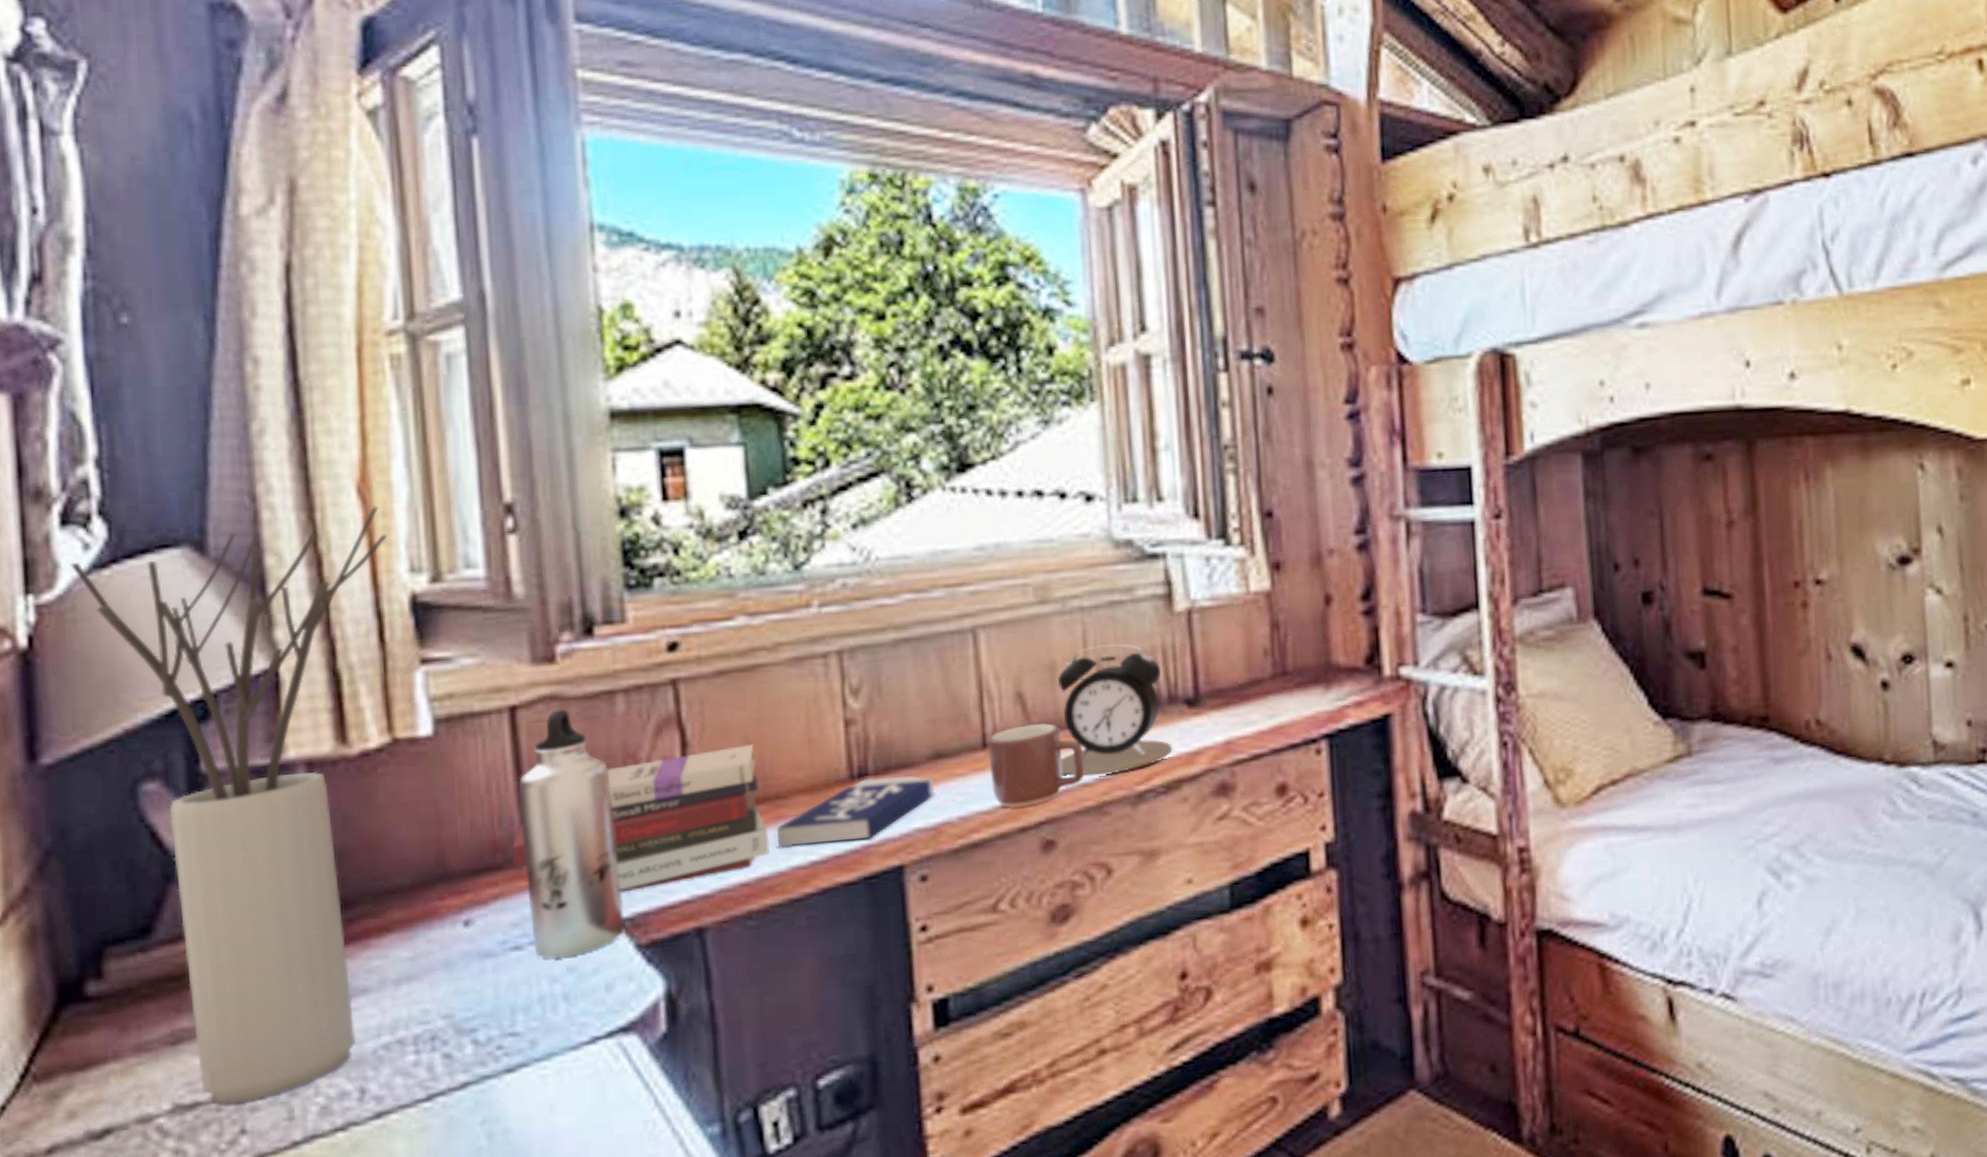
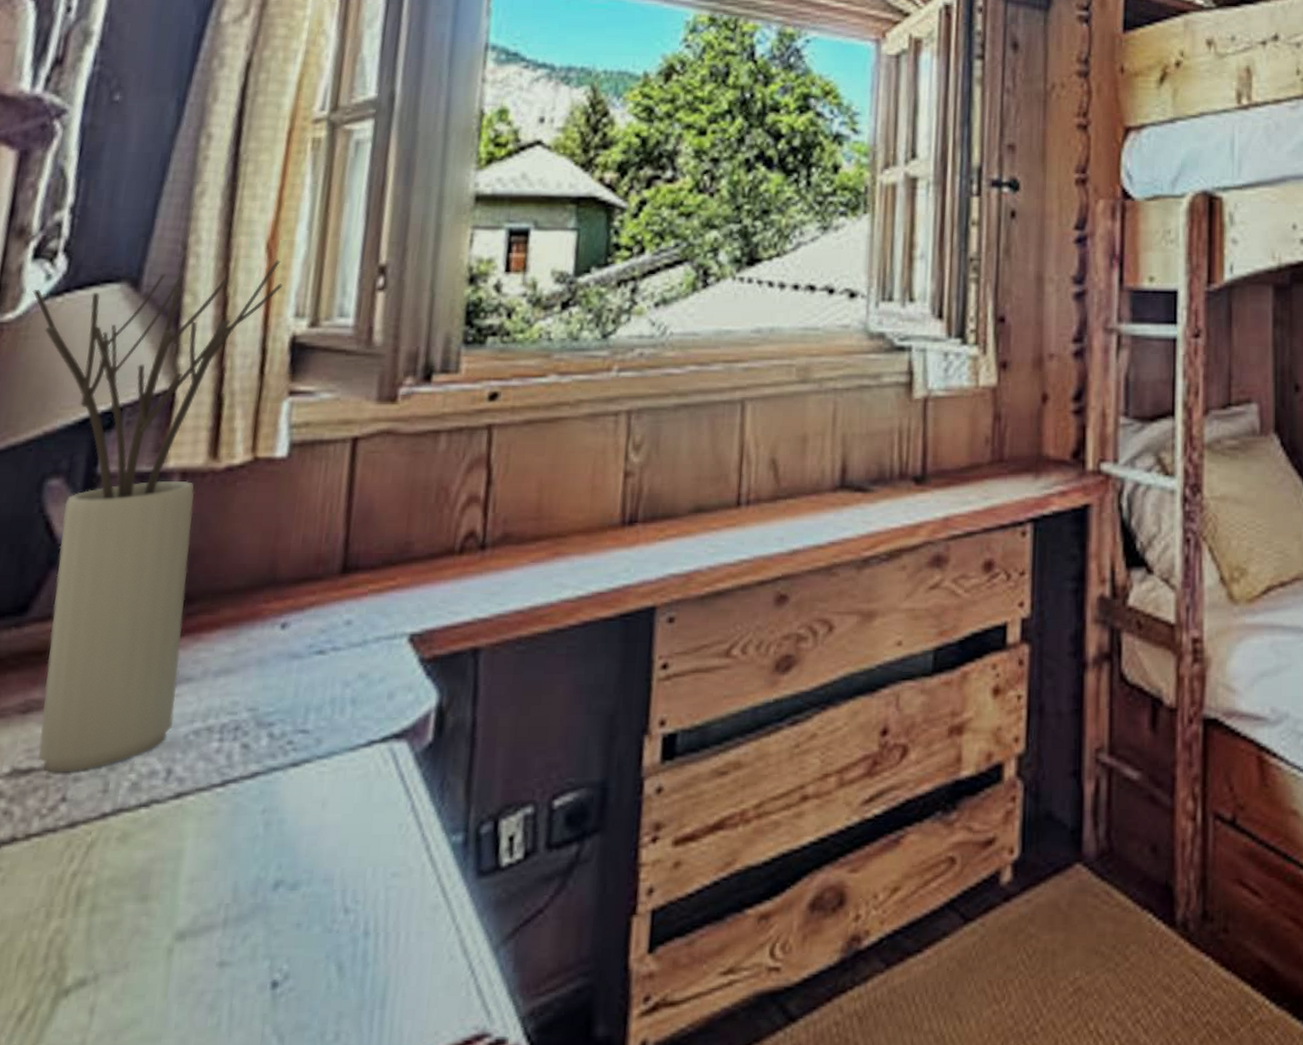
books: present [512,744,770,893] -> none [331,487,547,610]
water bottle: present [518,709,626,959] -> none [335,443,424,665]
book: present [776,775,935,848] -> none [553,525,692,581]
mug: present [986,723,1085,808] -> none [739,487,822,562]
alarm clock: present [1058,643,1173,777] -> none [800,422,899,540]

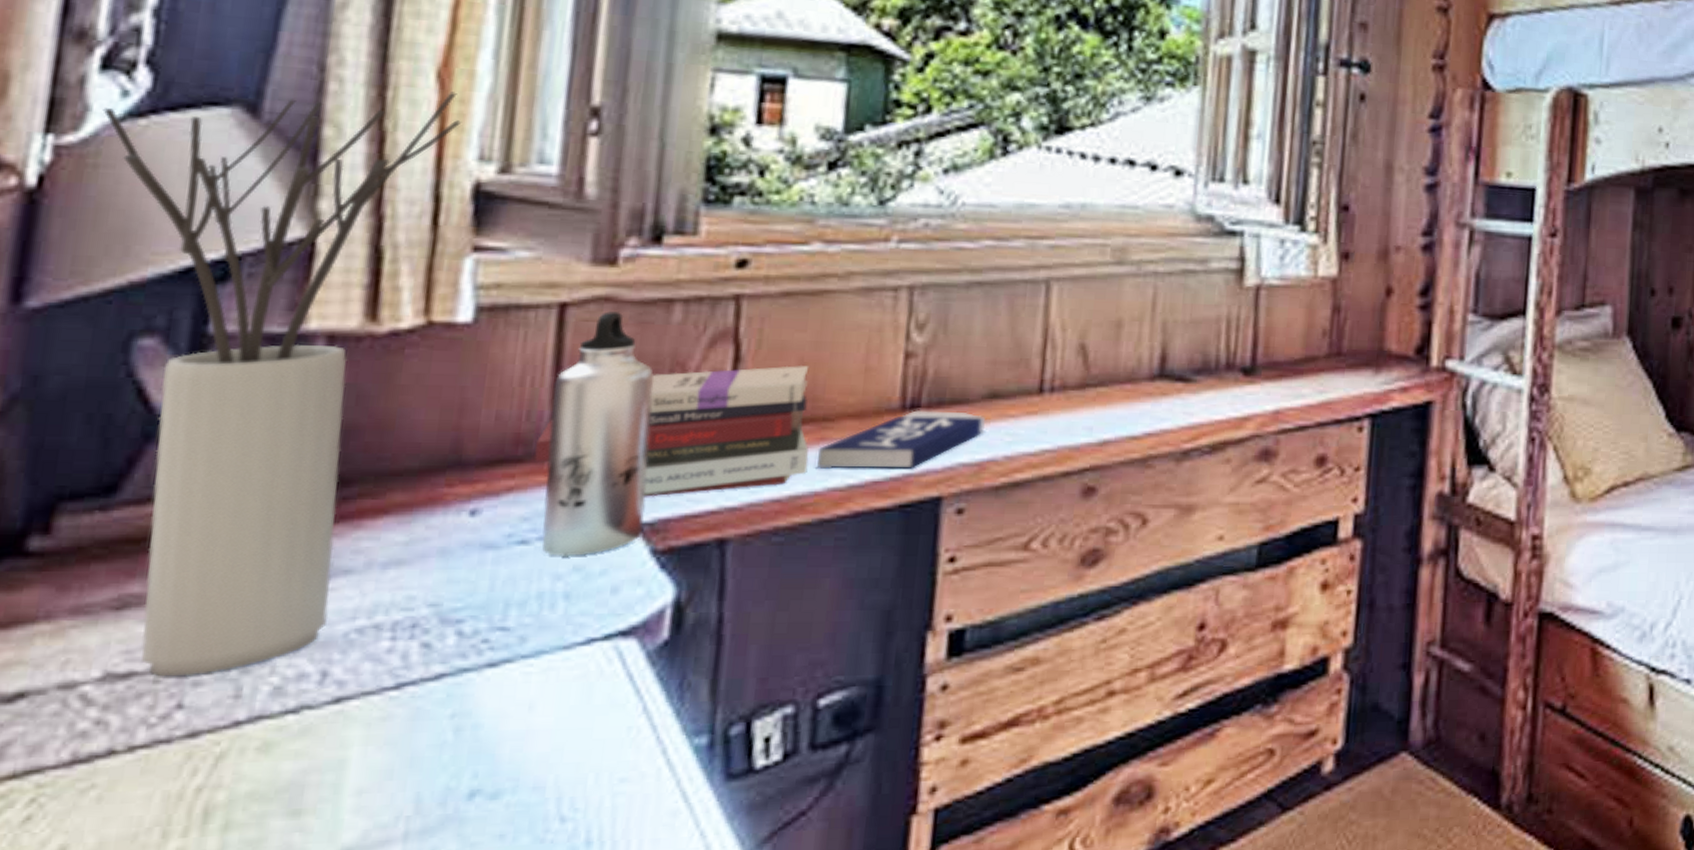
books: none [331,487,547,610] -> present [534,365,810,497]
water bottle: none [335,443,424,665] -> present [542,311,654,556]
book: none [553,525,692,581] -> present [817,410,986,469]

